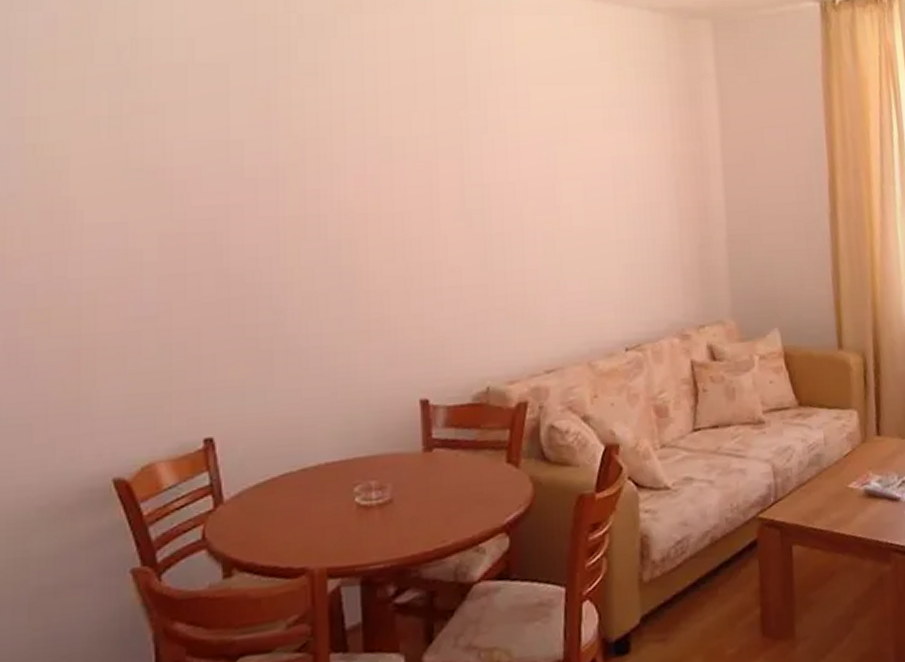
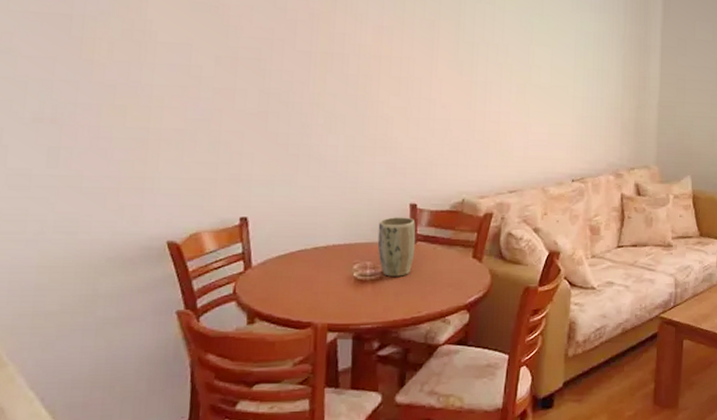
plant pot: none [382,417,432,498] -> present [377,217,416,277]

